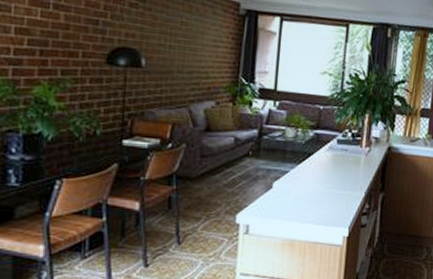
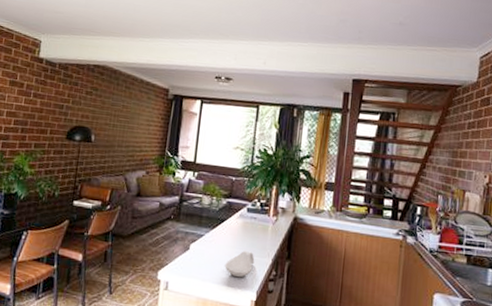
spoon rest: none [313,184,347,214] -> present [225,250,255,278]

